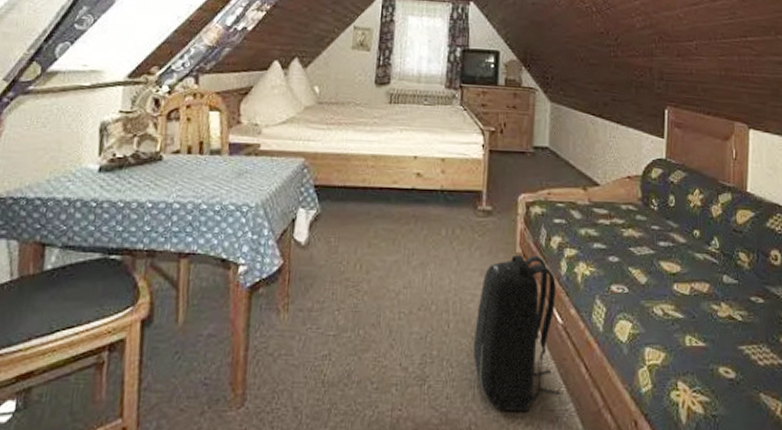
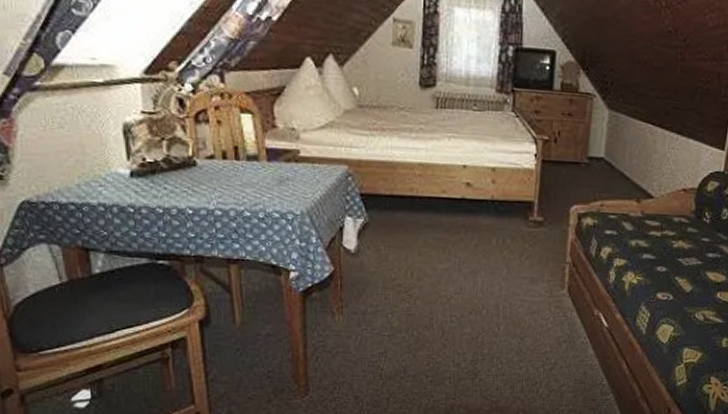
backpack: present [473,254,561,411] -> none [521,263,604,400]

